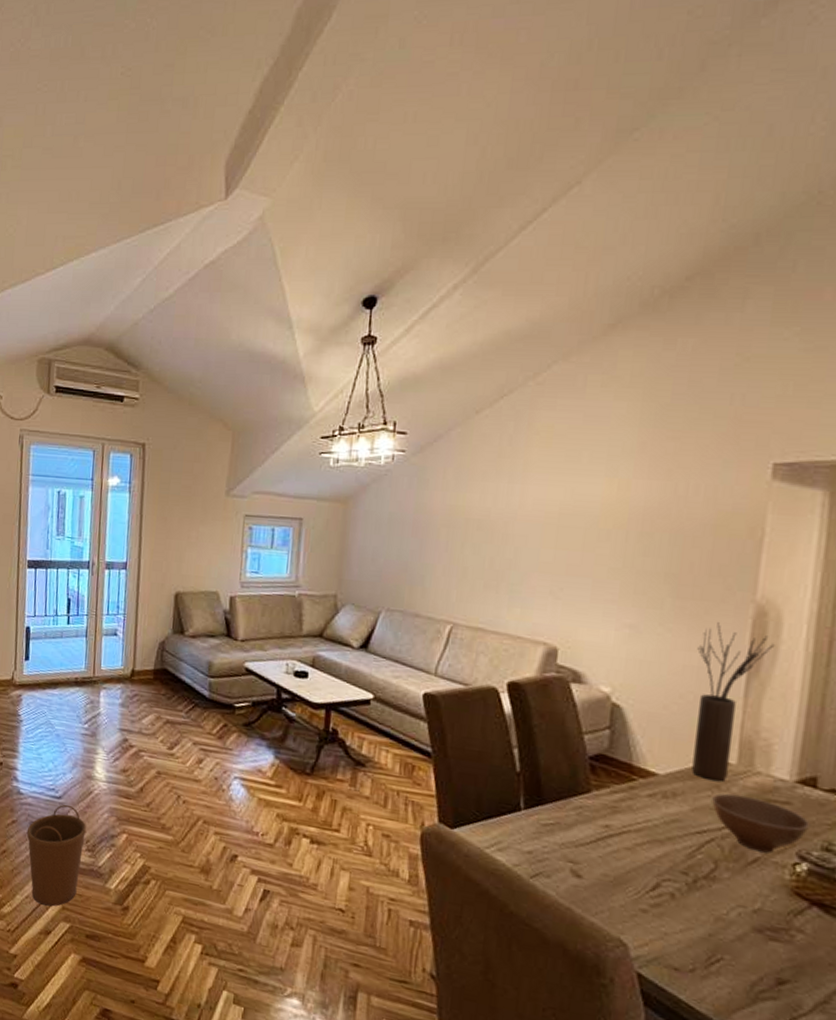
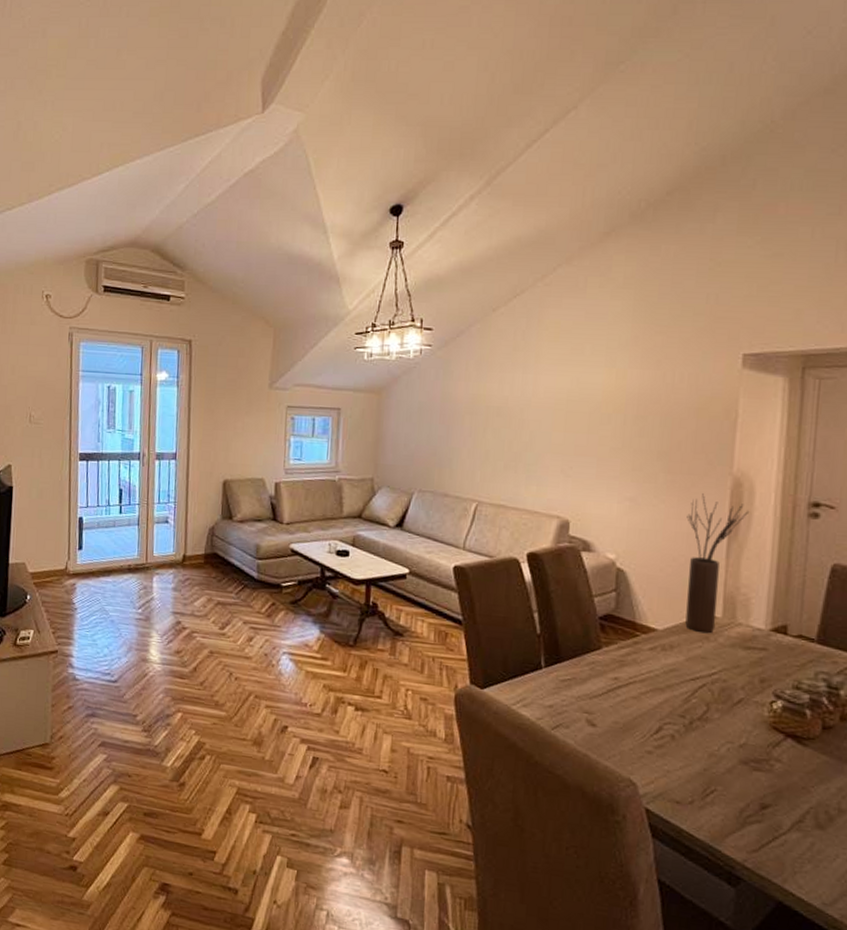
basket: present [26,804,86,907] -> none [83,687,142,788]
bowl: present [712,793,811,853] -> none [703,643,784,694]

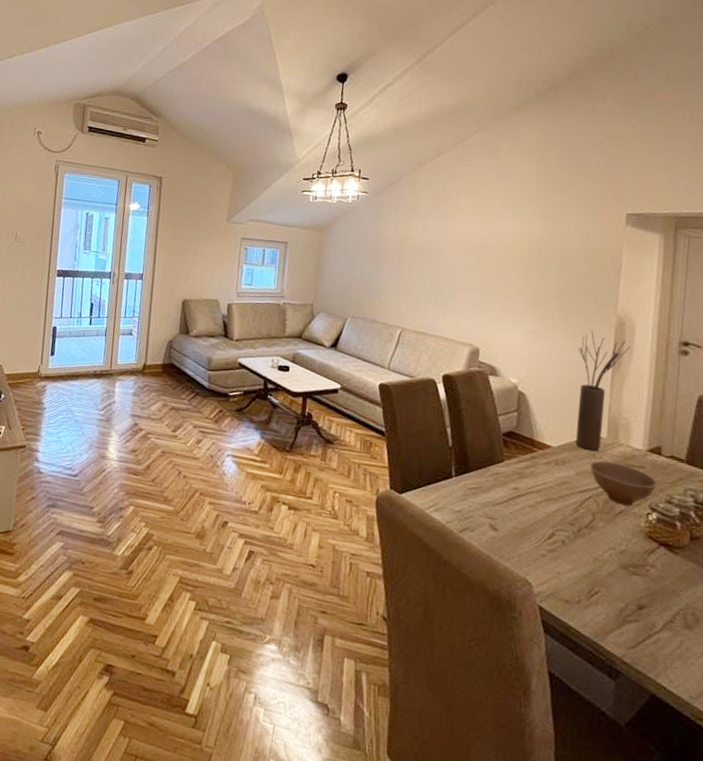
bowl: none [703,643,784,694] -> present [590,460,658,506]

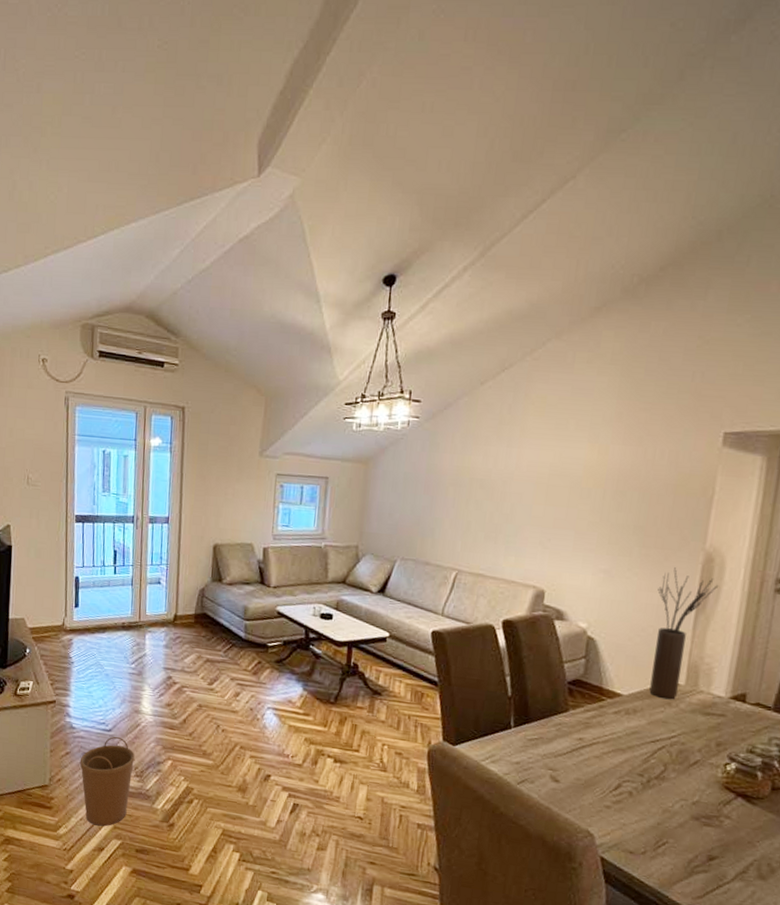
basket: none [44,481,99,574] -> present [79,736,135,827]
bowl: present [590,460,658,506] -> none [664,709,740,756]

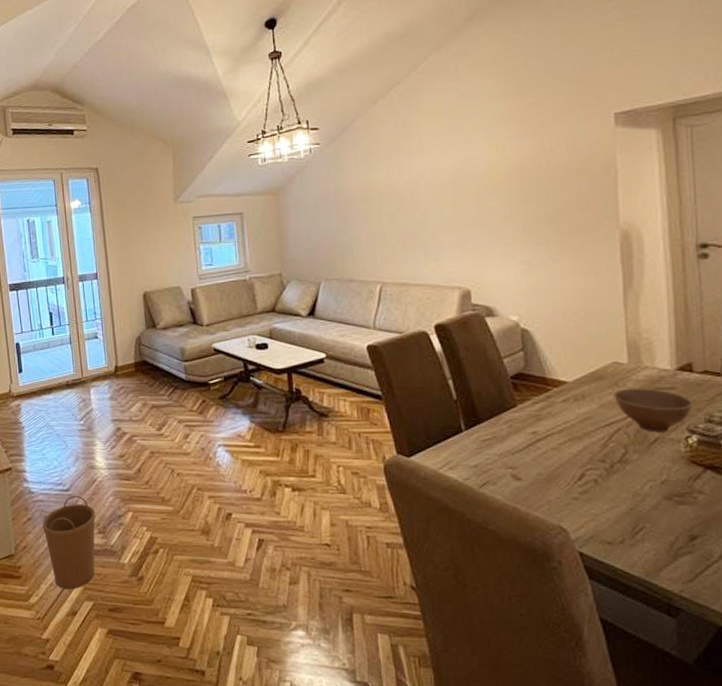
vase: present [649,567,718,700] -> none [581,249,640,380]
bowl: none [664,709,740,756] -> present [614,388,694,432]

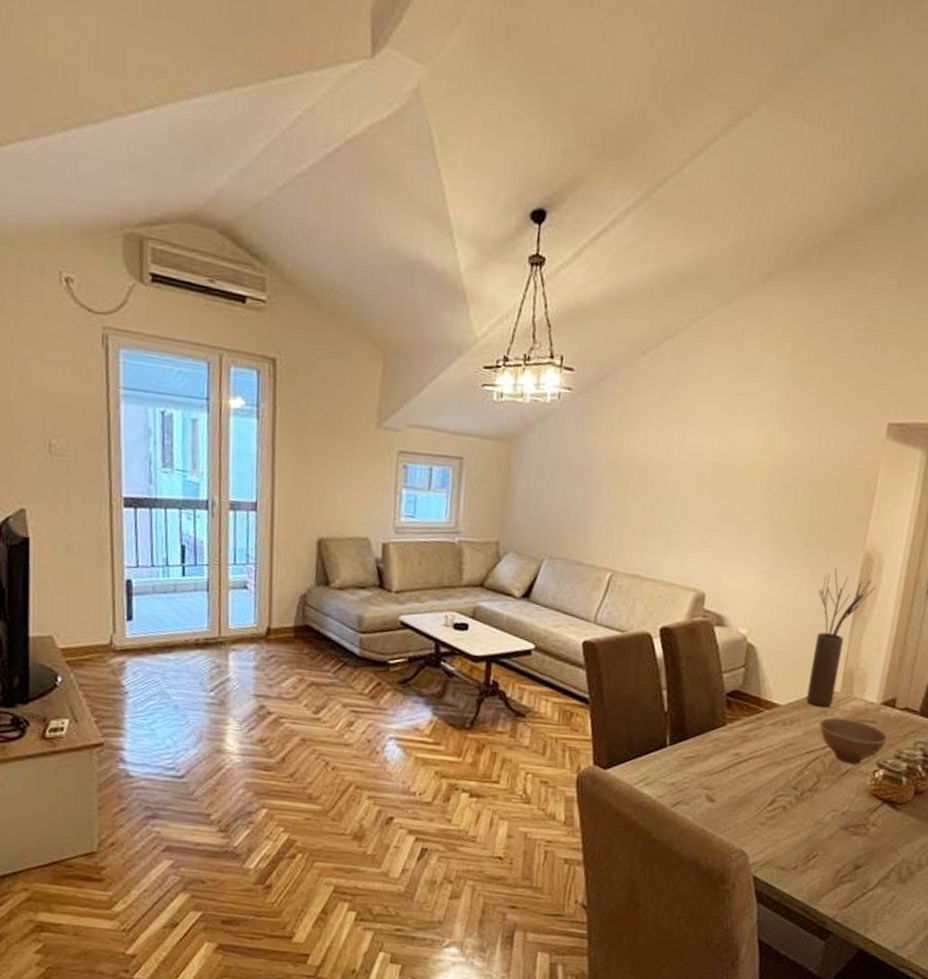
basket: present [42,495,96,589] -> none [140,783,217,897]
vase: none [581,249,640,380] -> present [806,568,875,708]

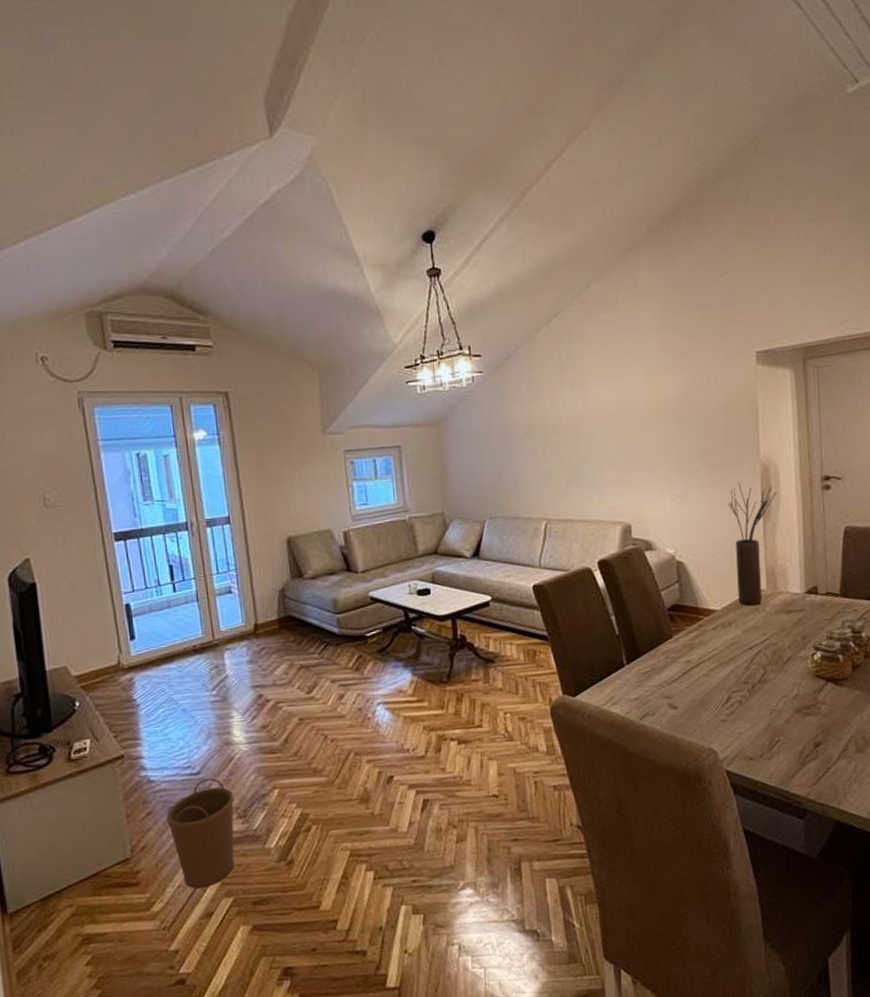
basket: none [140,783,217,897] -> present [166,777,235,889]
bowl: present [819,717,889,765] -> none [755,611,818,652]

